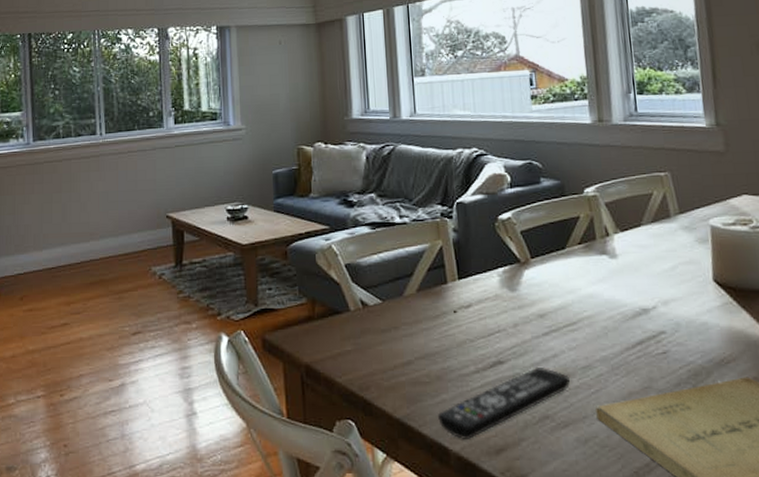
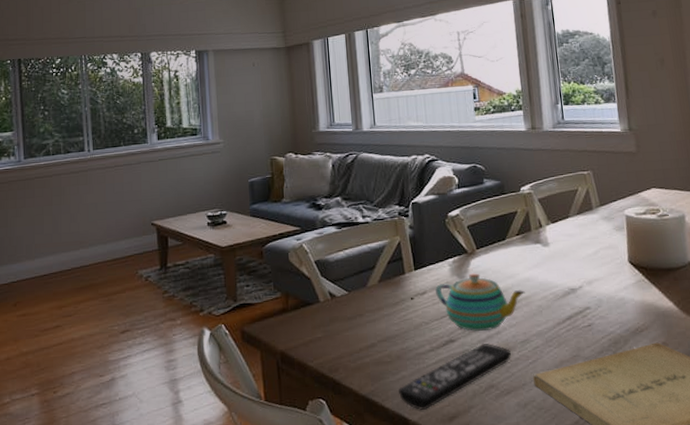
teapot: none [481,286,588,353] -> present [434,273,525,331]

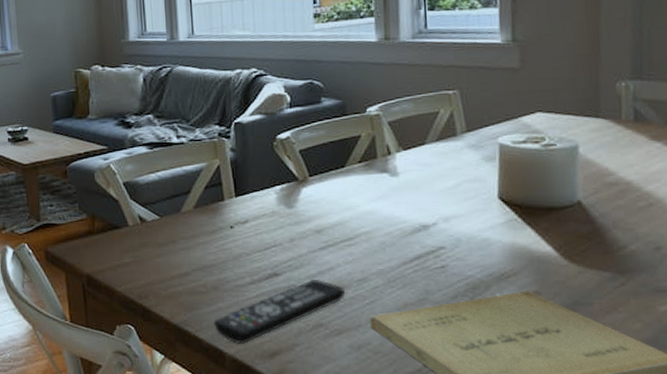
teapot: present [434,273,525,331] -> none [258,203,366,266]

